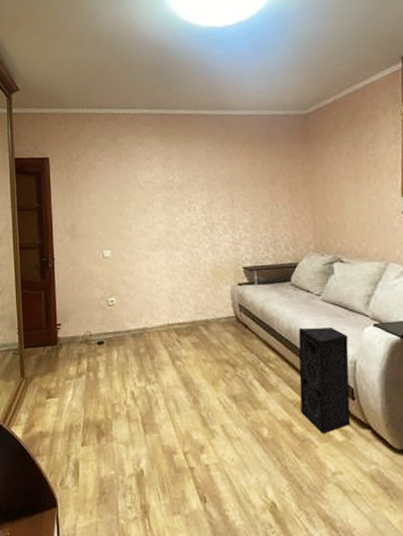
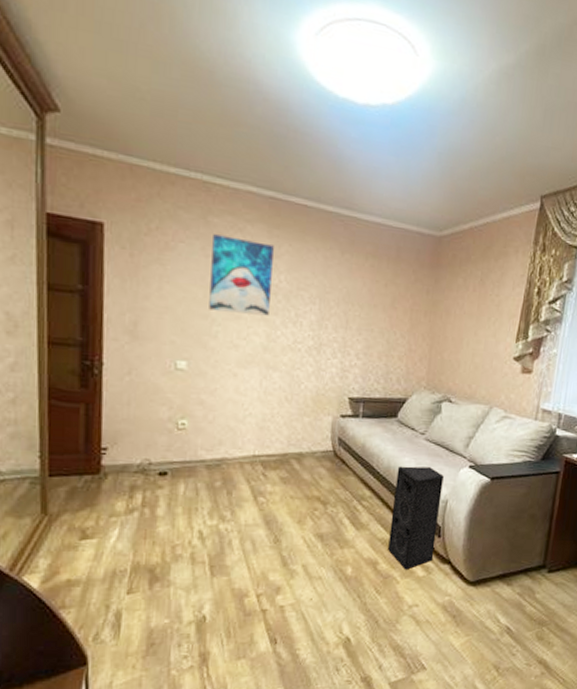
wall art: none [121,149,168,208] -> present [209,234,274,316]

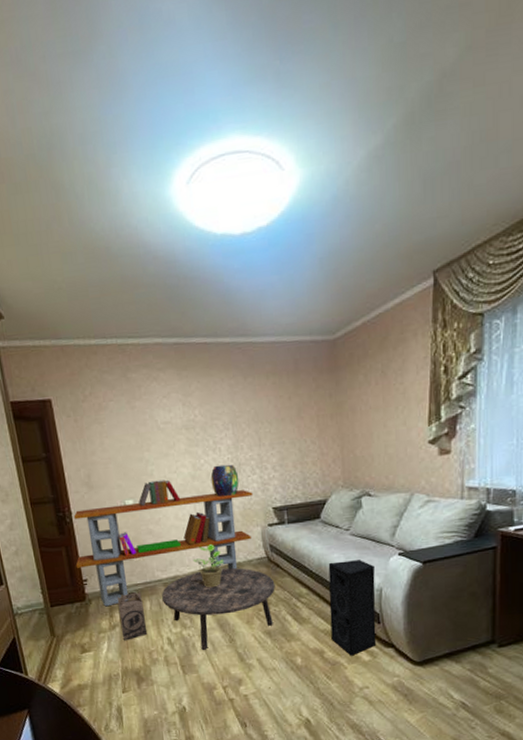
bookcase: none [95,343,330,485] -> present [73,480,253,607]
cardboard box: none [140,471,176,529] -> present [117,592,148,641]
coffee table: none [201,456,337,550] -> present [162,567,275,651]
wall art: present [209,234,274,316] -> none [134,385,191,453]
potted plant: none [247,428,284,478] -> present [193,544,224,588]
decorative urn: none [284,340,318,378] -> present [210,464,239,497]

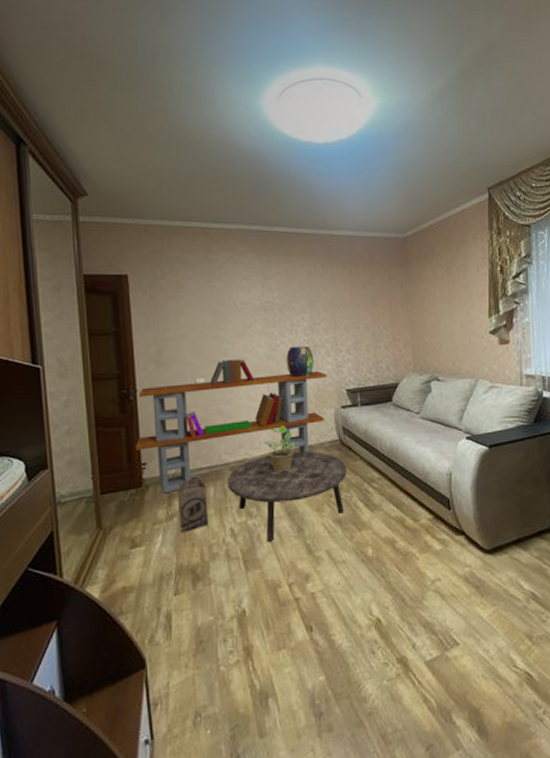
speaker: present [328,560,377,656] -> none [400,443,448,545]

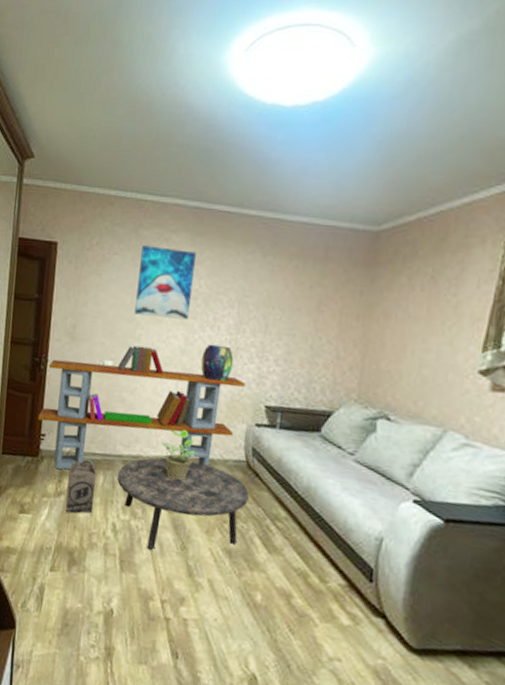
wall art: none [215,268,268,332] -> present [134,245,196,320]

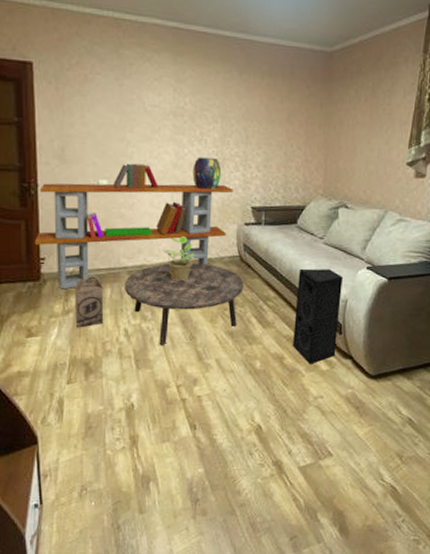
wall art: present [134,245,196,320] -> none [124,65,178,136]
speaker: none [305,487,378,613] -> present [293,268,343,364]

